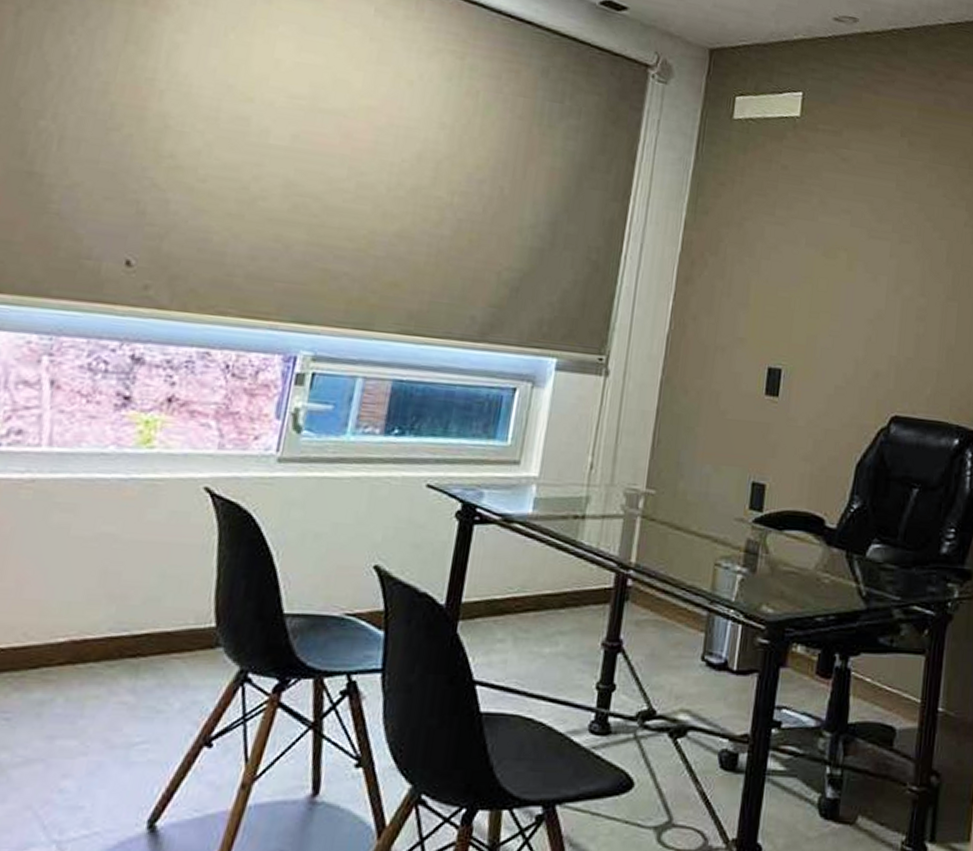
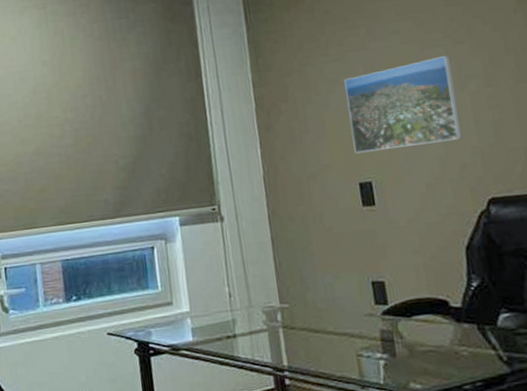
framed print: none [772,247,894,346] -> present [344,55,463,154]

